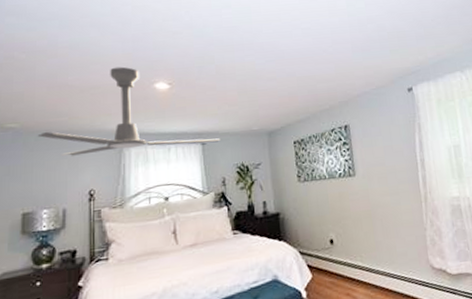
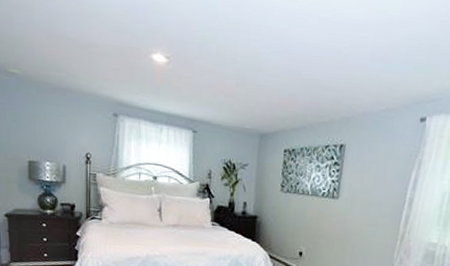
ceiling fan: present [37,66,221,156] -> none [38,25,212,133]

